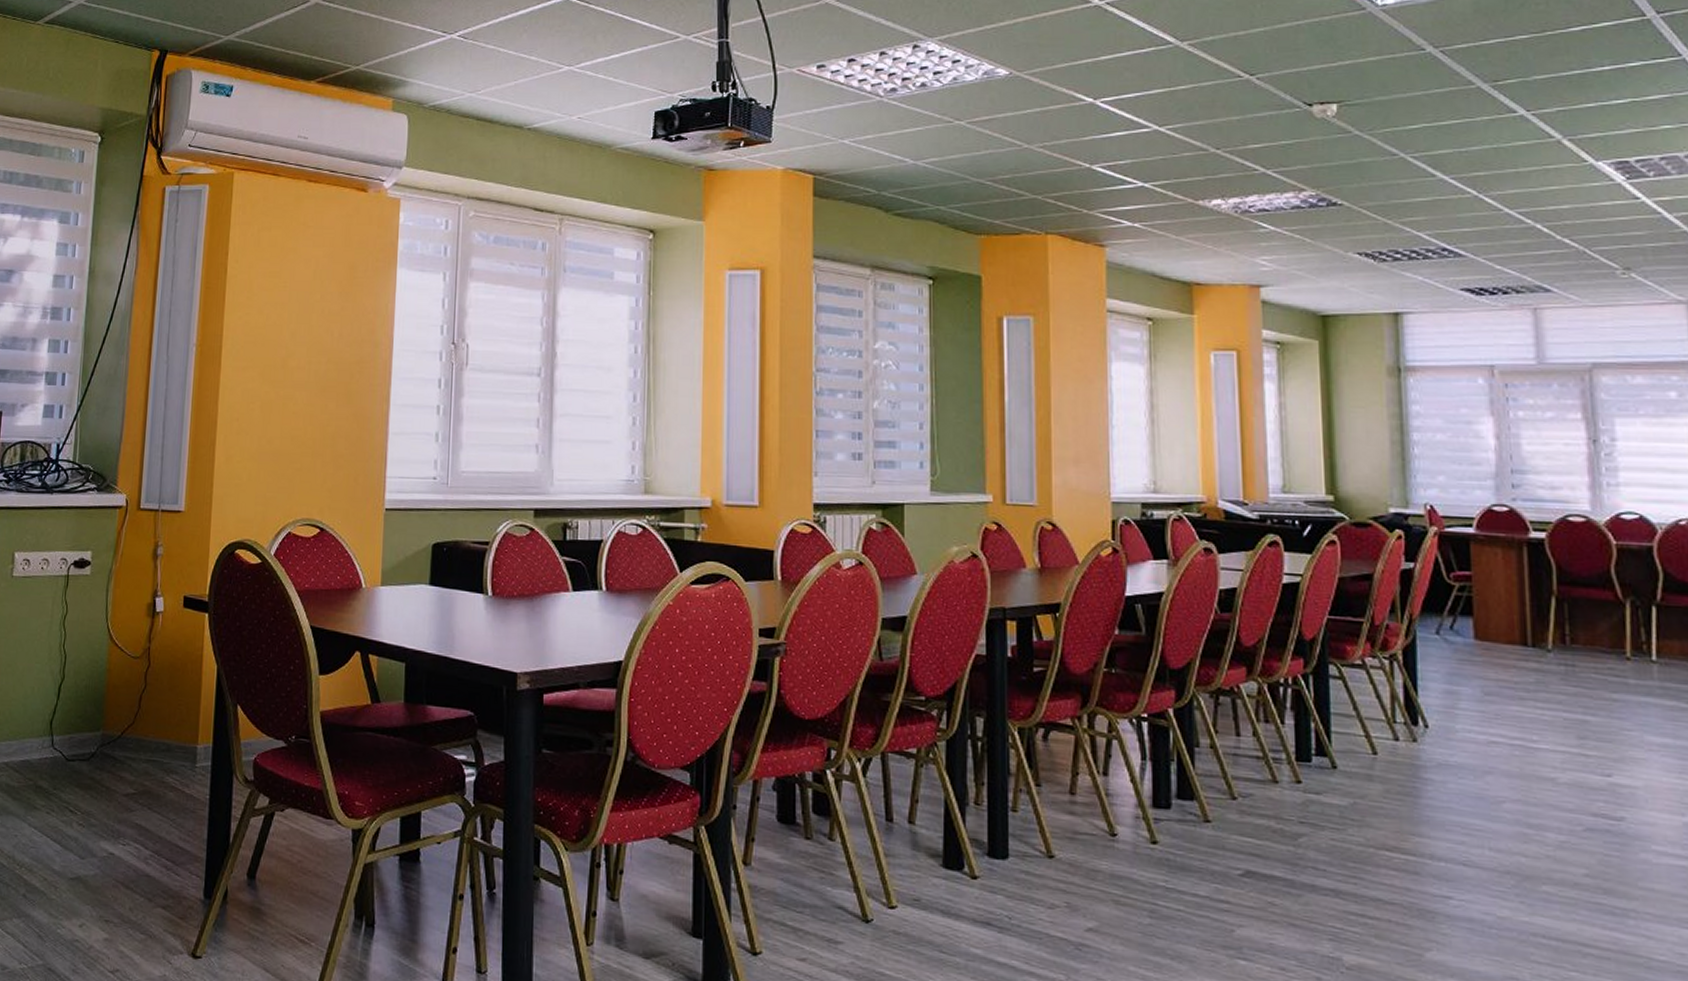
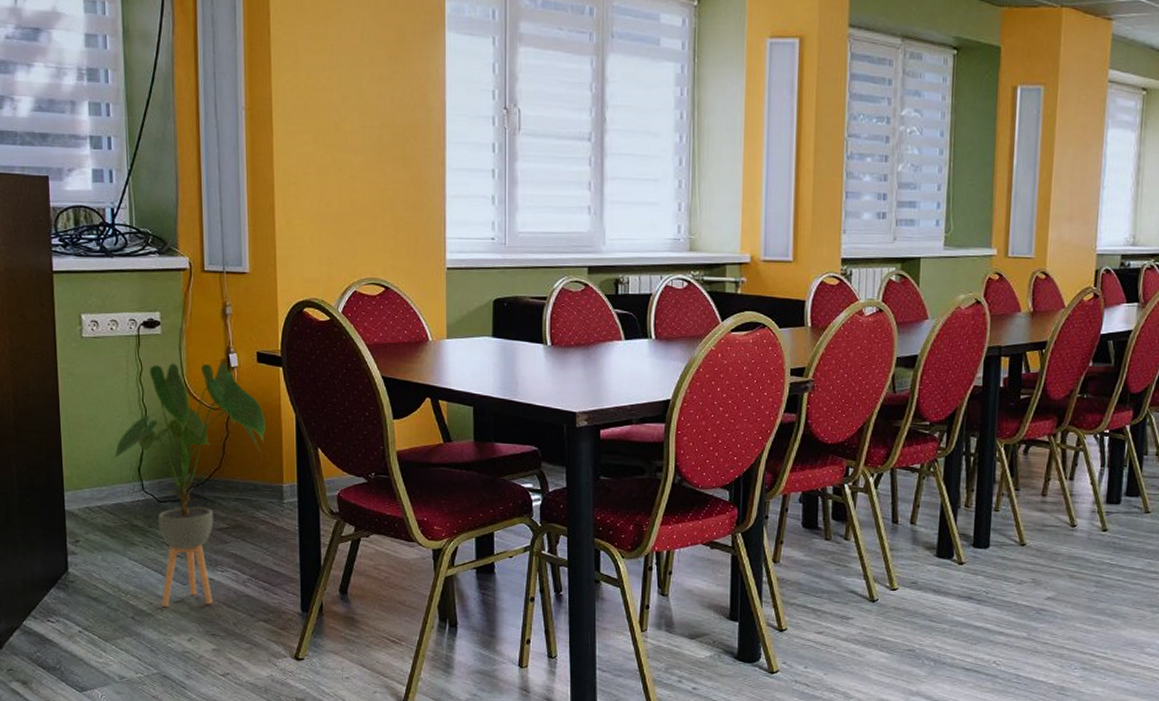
house plant: none [25,606,186,885] -> present [112,362,266,607]

